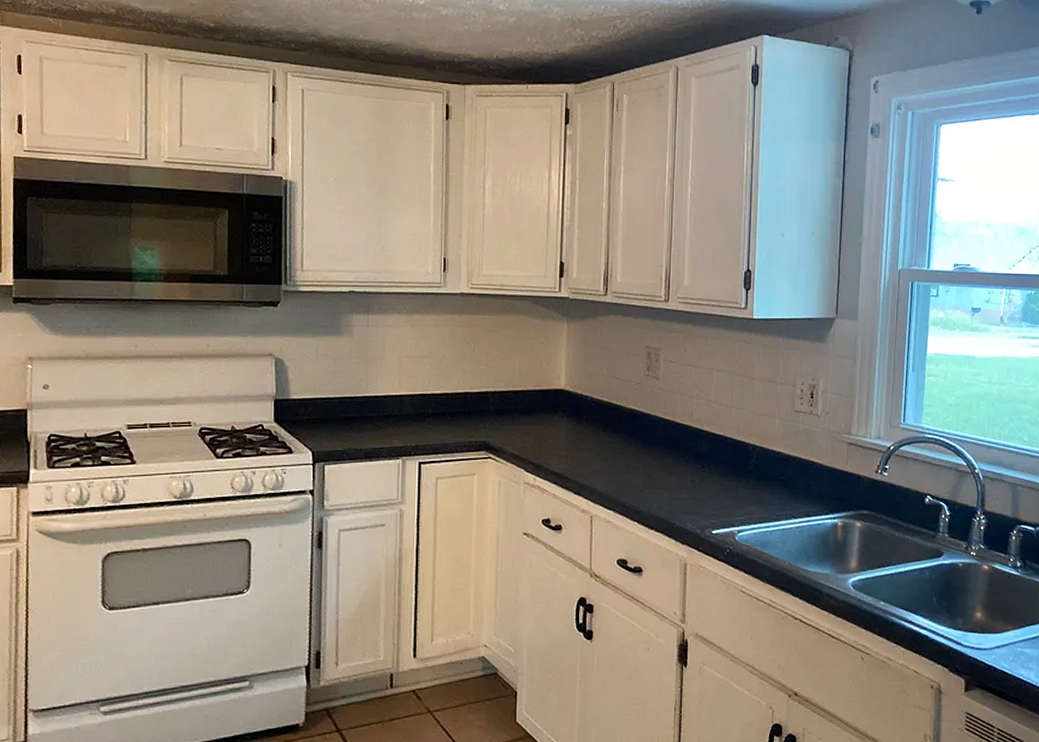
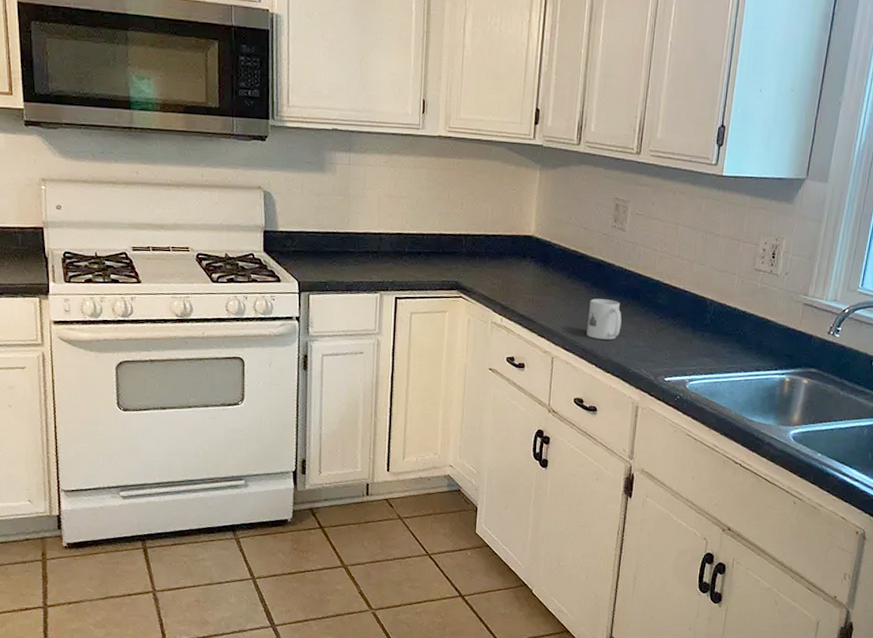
mug: none [626,451,662,493] -> present [586,298,622,340]

